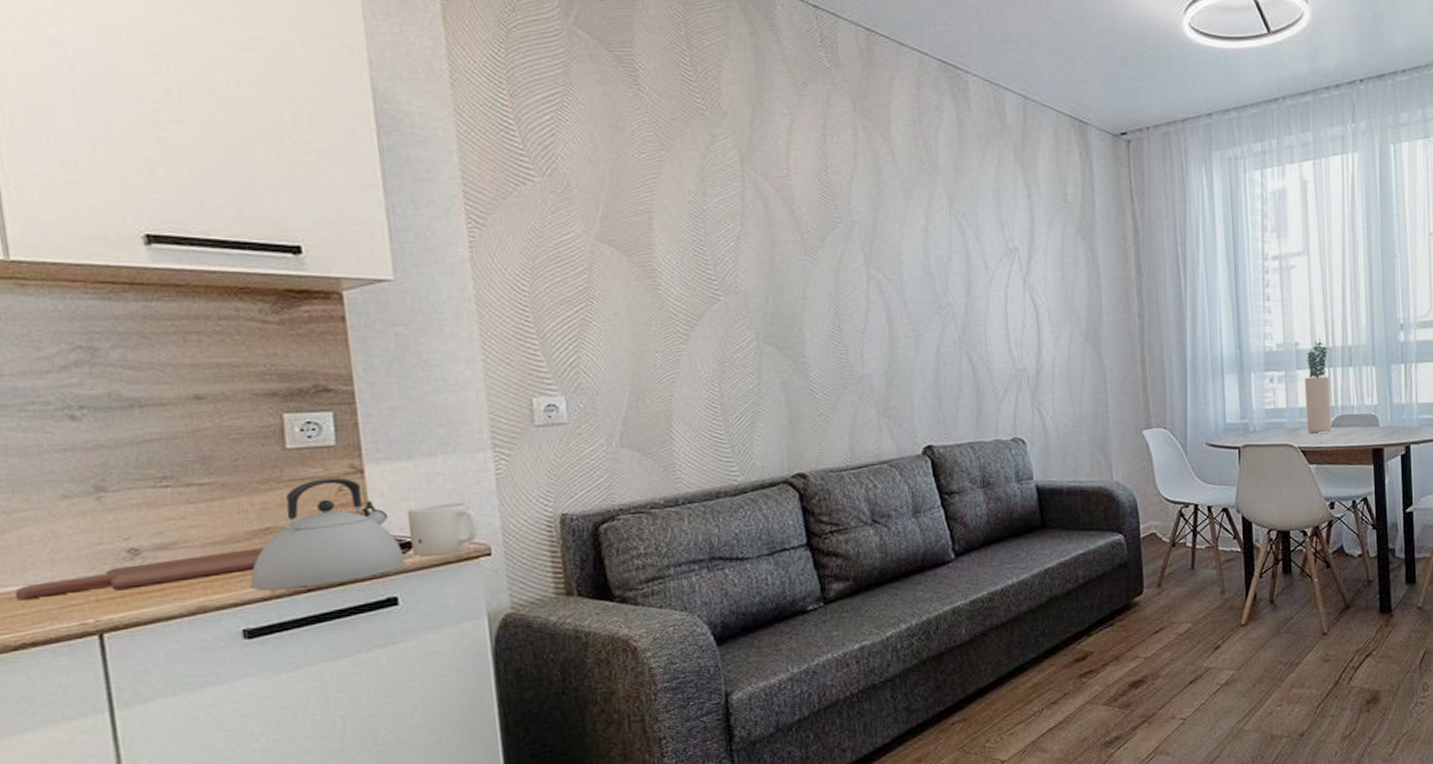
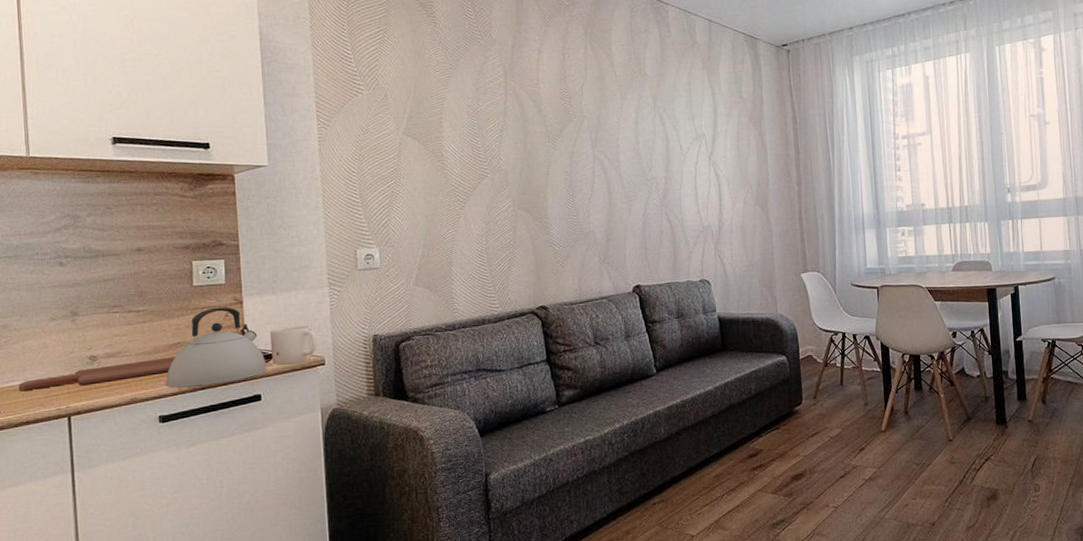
vase: present [1304,338,1332,434] -> none [929,200,953,277]

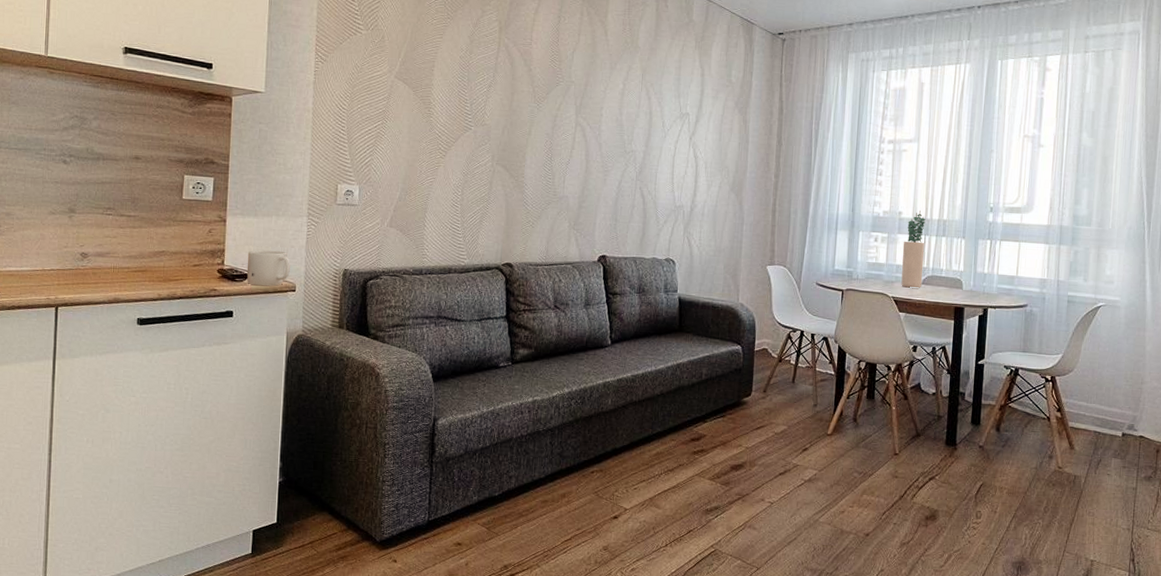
cutting board: present [18,357,176,392] -> none [14,263,159,280]
kettle: present [165,307,267,388] -> none [147,222,242,296]
vase: none [929,200,953,277] -> present [901,211,926,288]

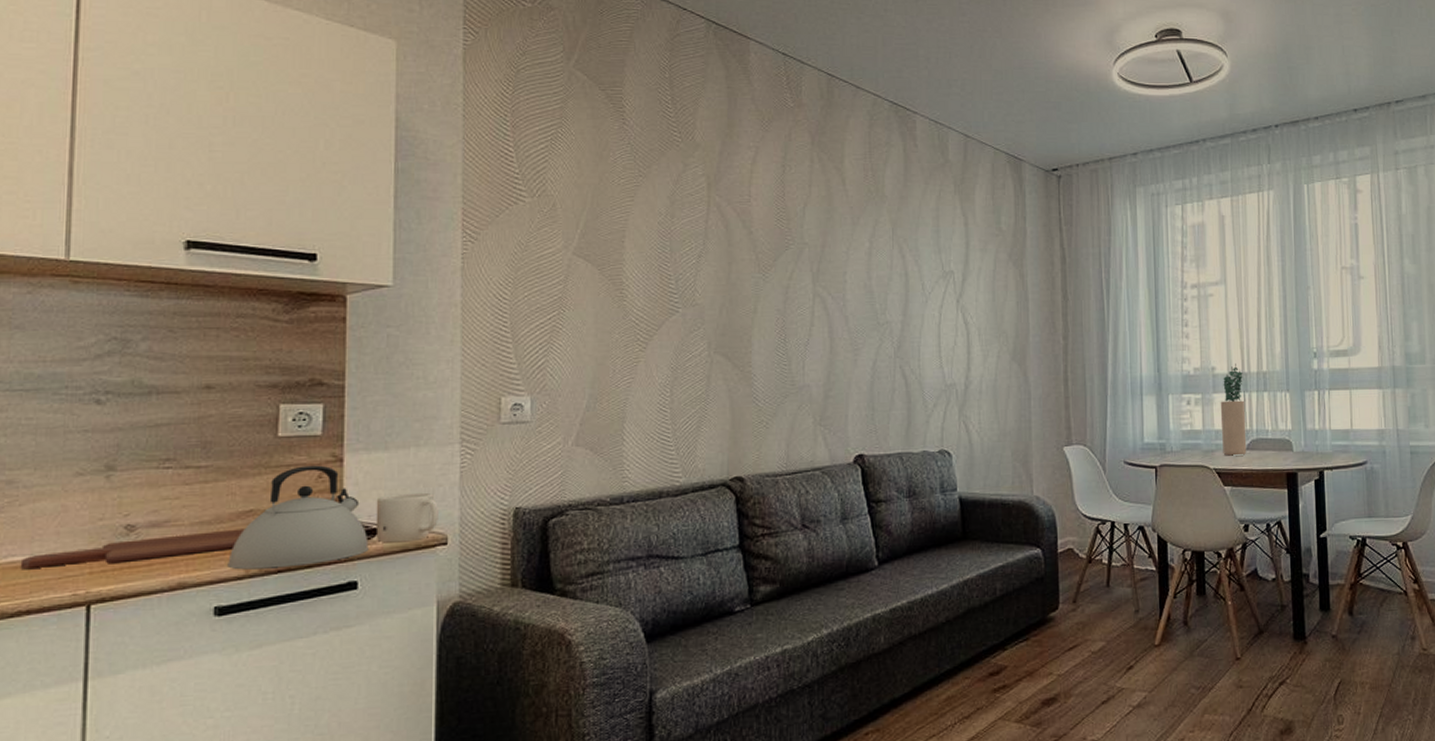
cutting board: none [14,263,159,280] -> present [20,529,245,570]
kettle: none [147,222,242,296] -> present [227,465,369,570]

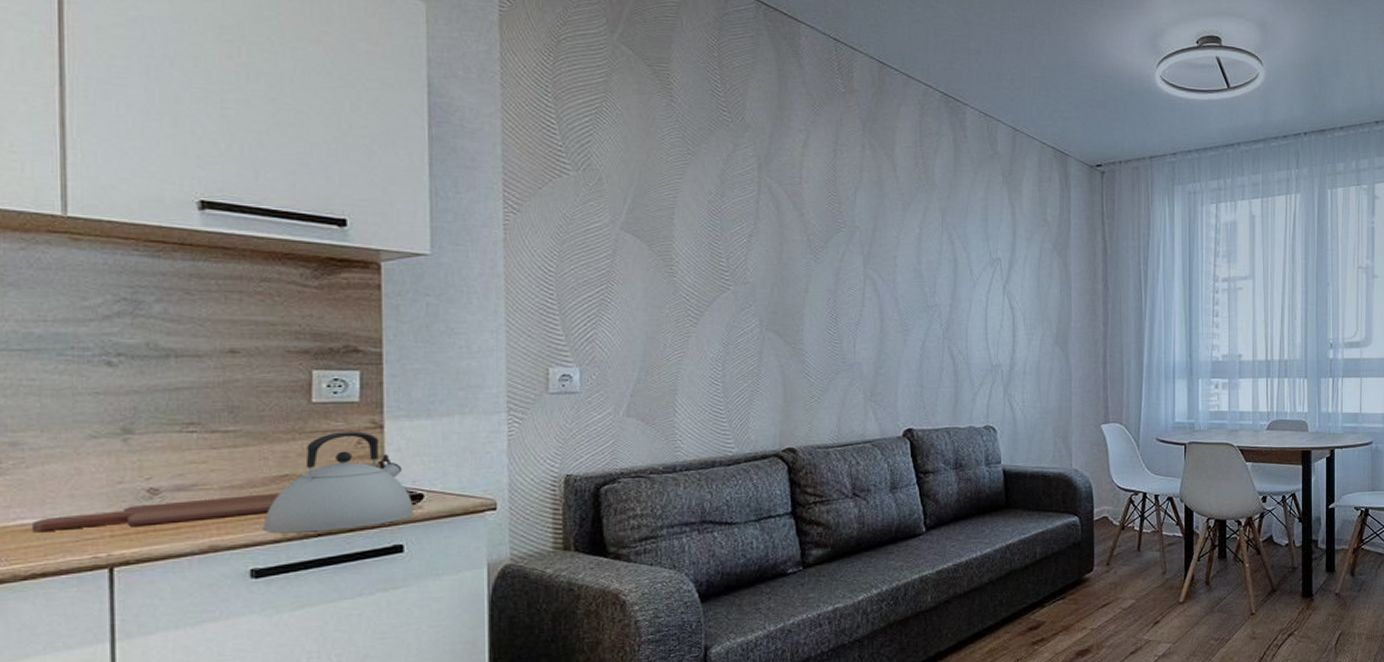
mug: present [375,492,440,545] -> none [420,459,488,510]
vase: present [1220,364,1247,456] -> none [1245,352,1267,435]

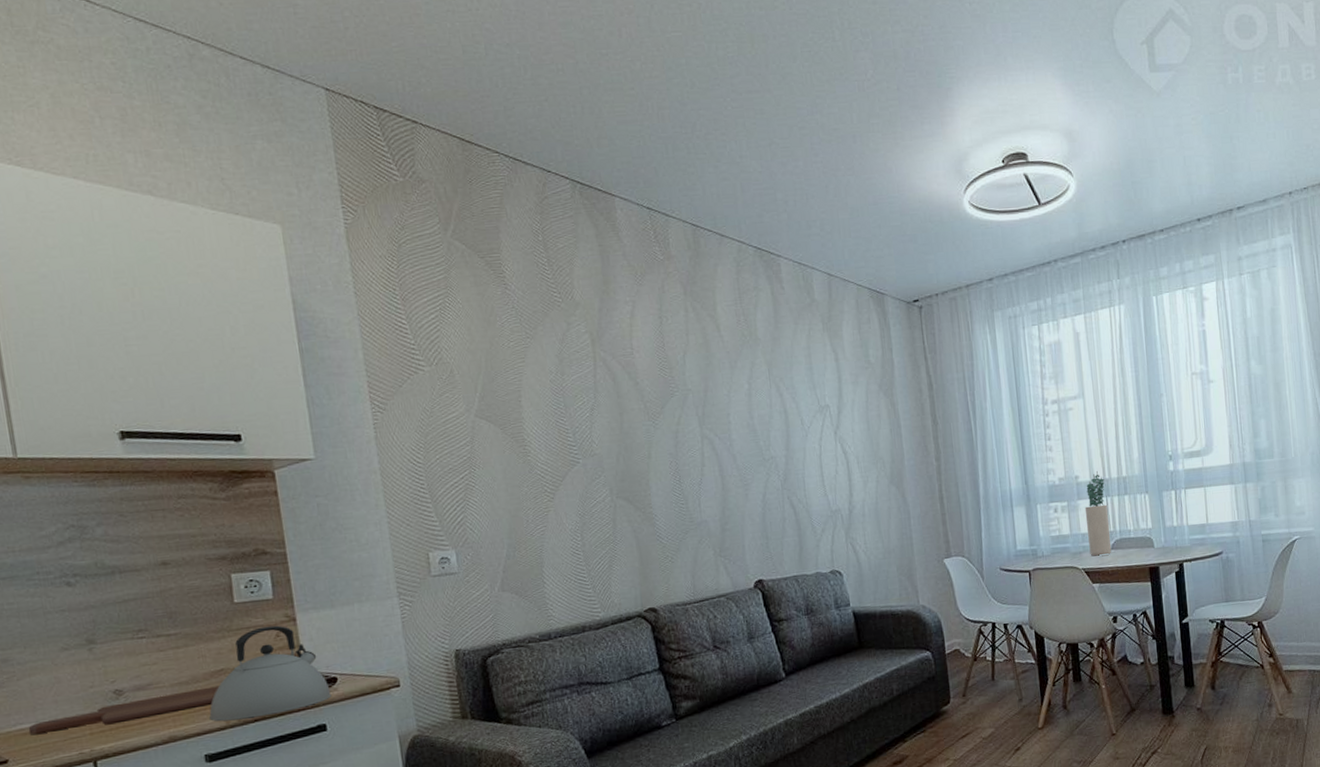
vase: none [1245,352,1267,435] -> present [1084,471,1112,556]

